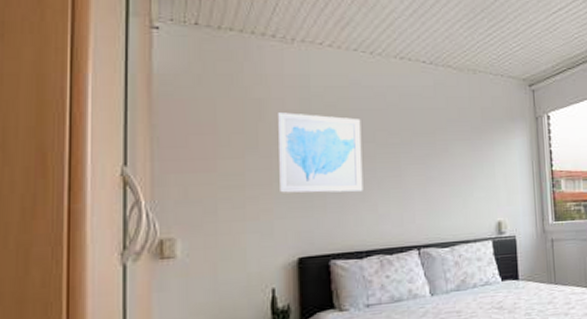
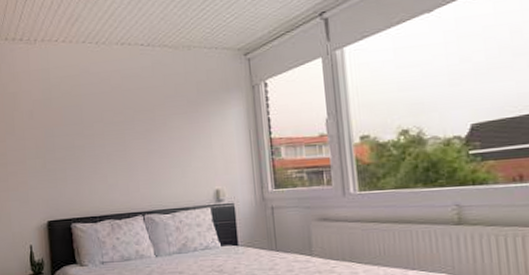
wall art: present [277,112,363,193] -> none [26,101,95,169]

